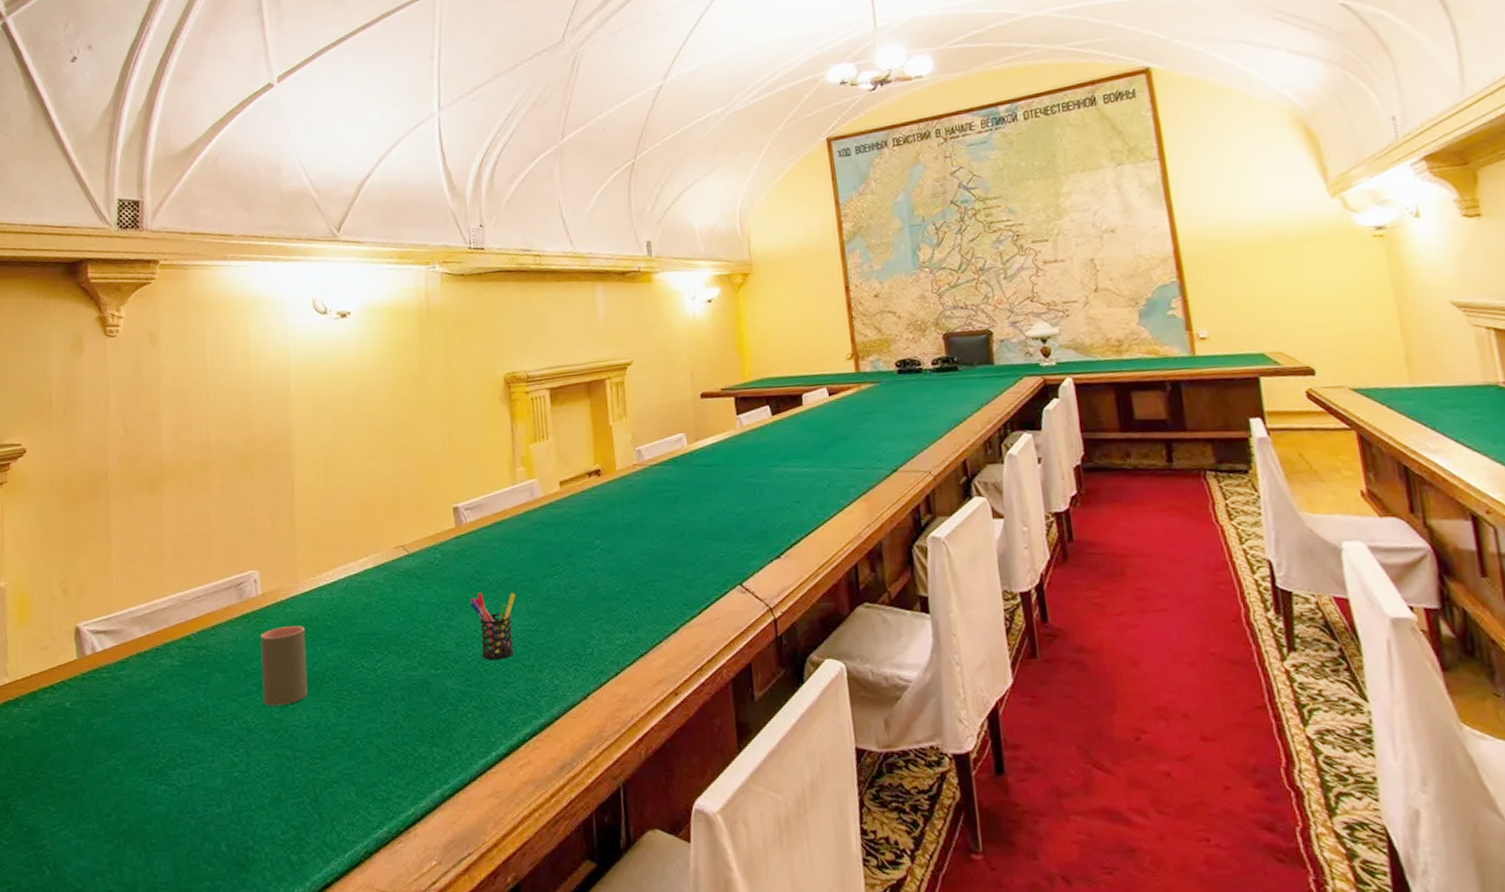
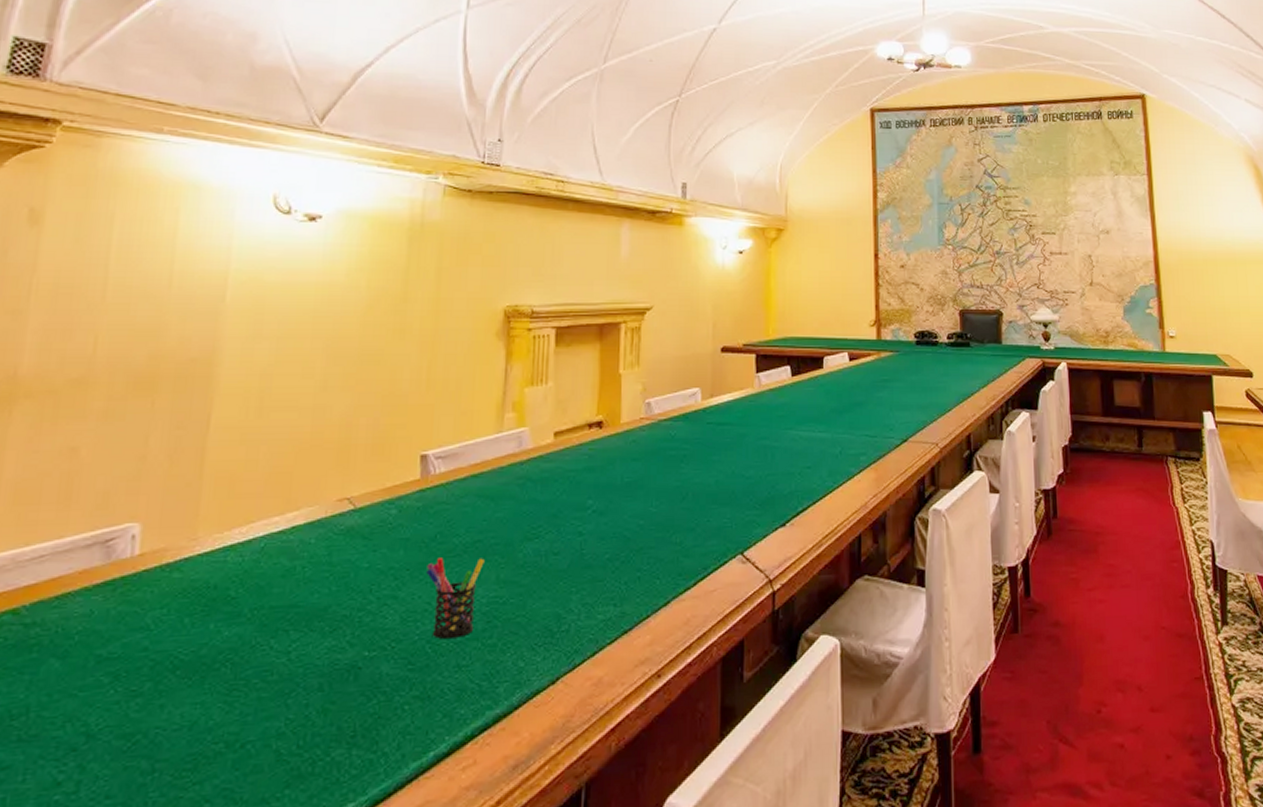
cup: present [260,626,308,706] -> none [117,596,196,703]

